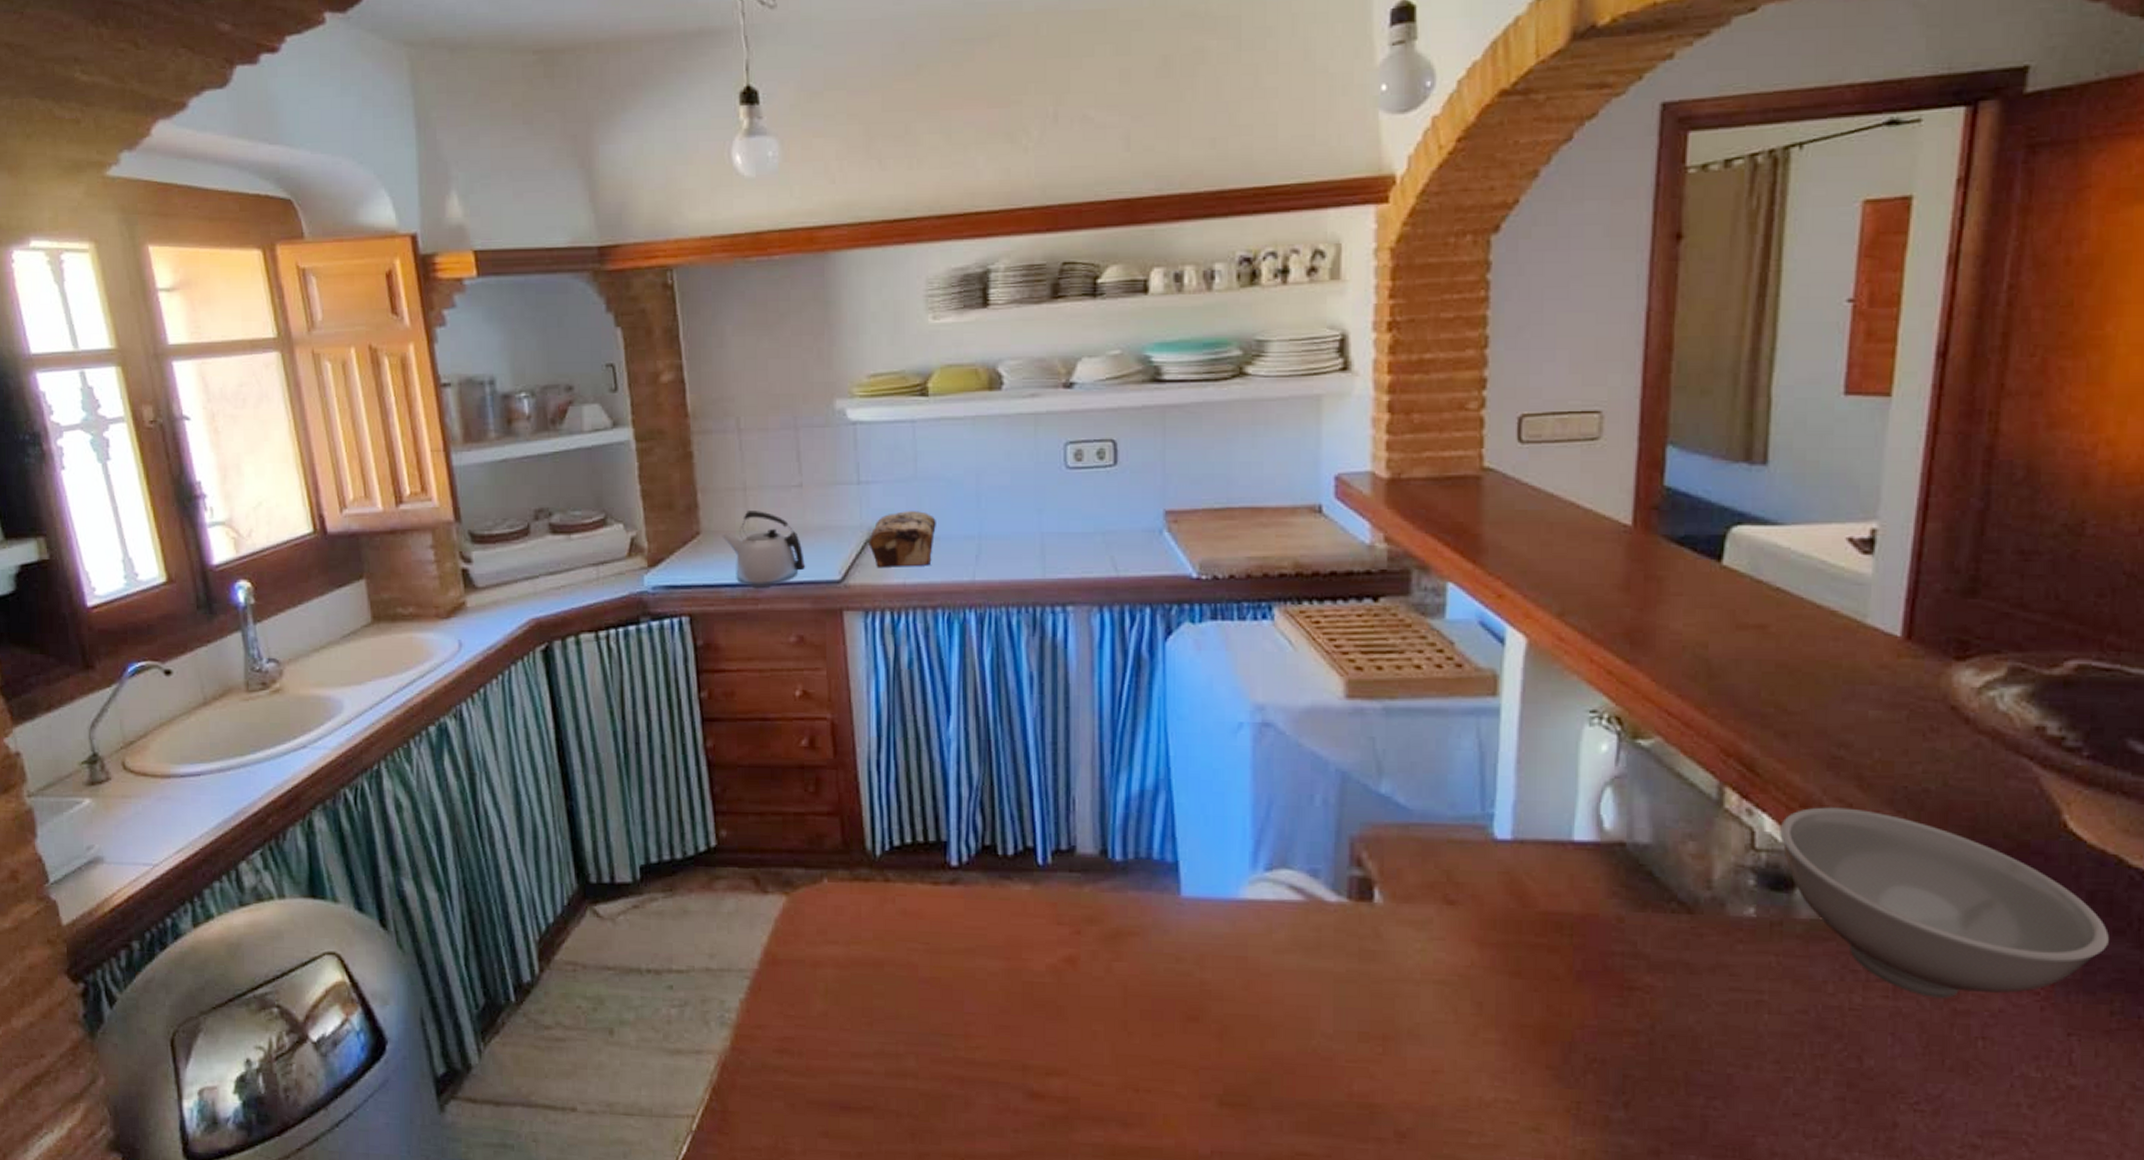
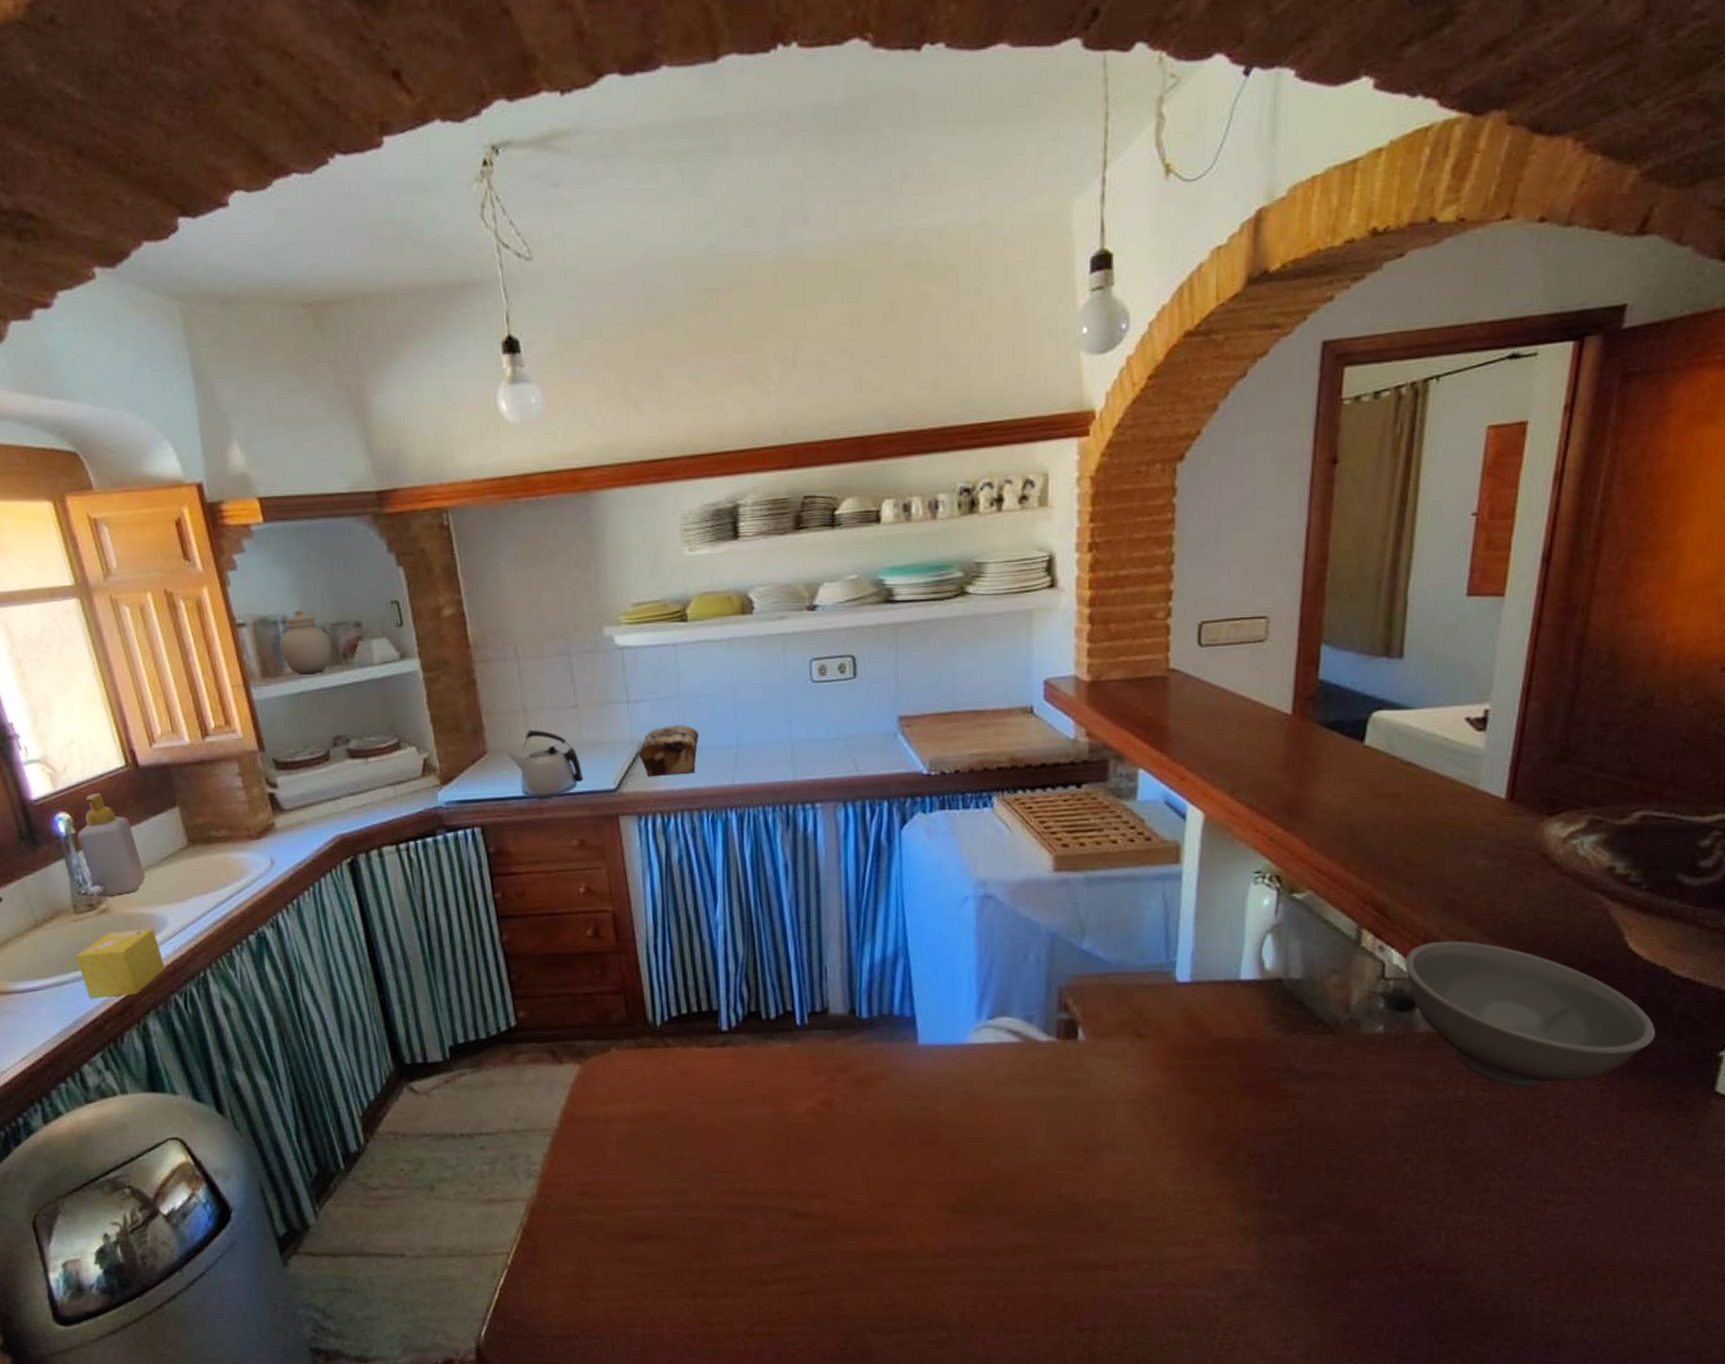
sponge: none [243,713,337,788] -> present [76,929,165,999]
soap bottle: none [257,561,325,676] -> present [78,793,146,898]
jar: none [484,371,540,441] -> present [279,610,332,675]

